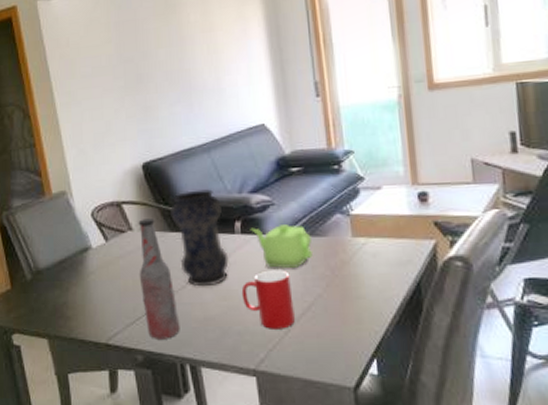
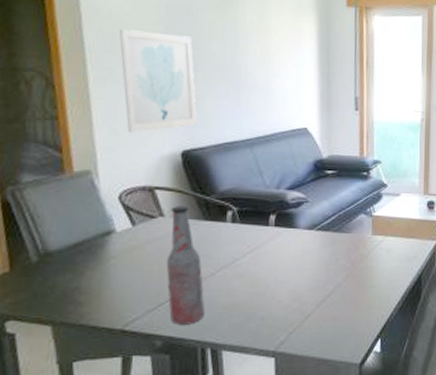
wall art: none [78,48,154,151] -> present [119,29,198,132]
vase: present [169,189,229,287] -> none [205,182,261,275]
cup: present [241,270,295,329] -> none [269,261,316,314]
teapot: present [250,225,314,268] -> none [283,221,338,259]

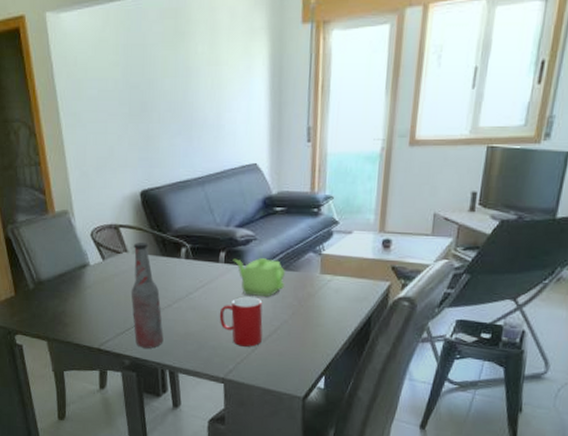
wall art: present [119,29,198,132] -> none [85,74,154,174]
cup: none [269,261,316,314] -> present [219,296,263,347]
teapot: none [283,221,338,259] -> present [232,258,286,296]

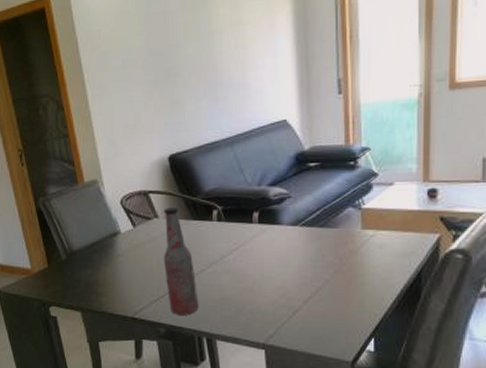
cup: present [219,296,263,347] -> none [256,257,303,310]
teapot: present [232,258,286,296] -> none [267,216,325,256]

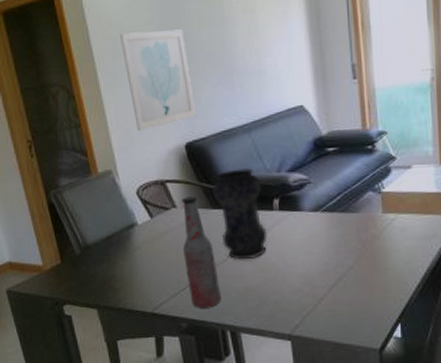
wall art: none [109,42,180,142] -> present [120,29,196,131]
vase: none [192,181,246,270] -> present [211,168,267,260]

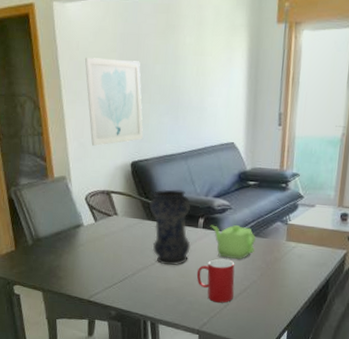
bottle: present [181,196,221,308] -> none [119,207,147,302]
cup: none [279,244,327,298] -> present [196,258,235,303]
teapot: none [287,202,347,242] -> present [210,225,256,259]

